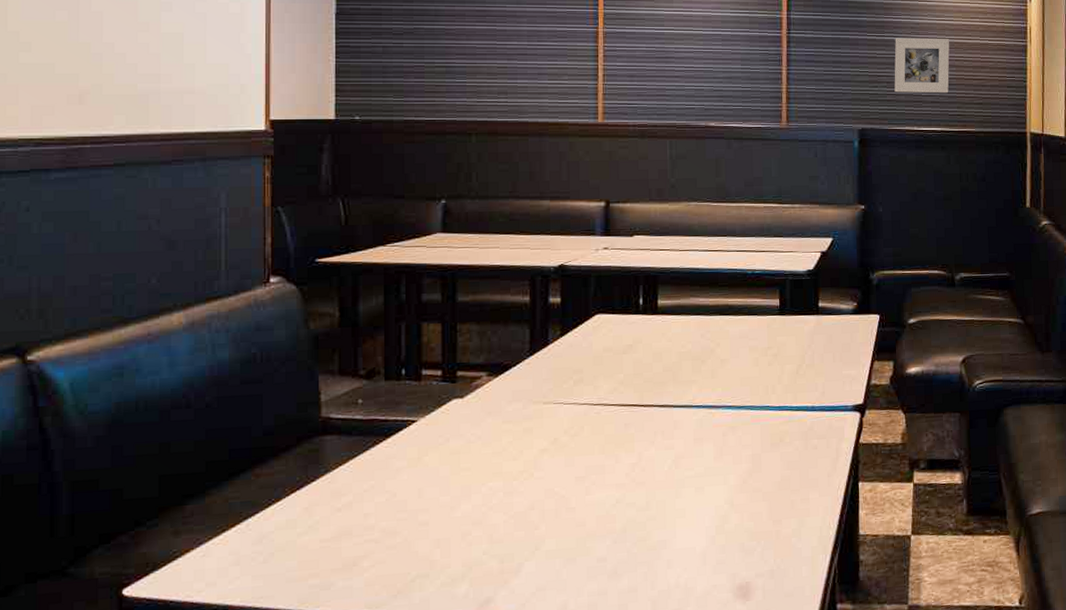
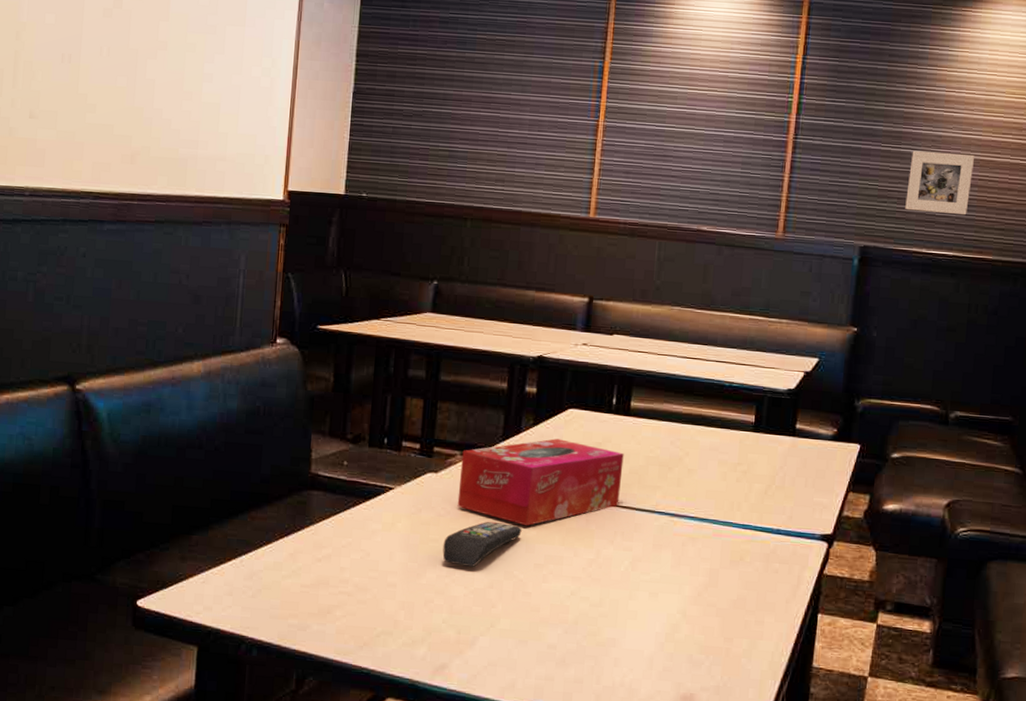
remote control: none [476,440,559,491] -> present [442,521,522,567]
tissue box: none [487,346,657,440] -> present [457,439,624,526]

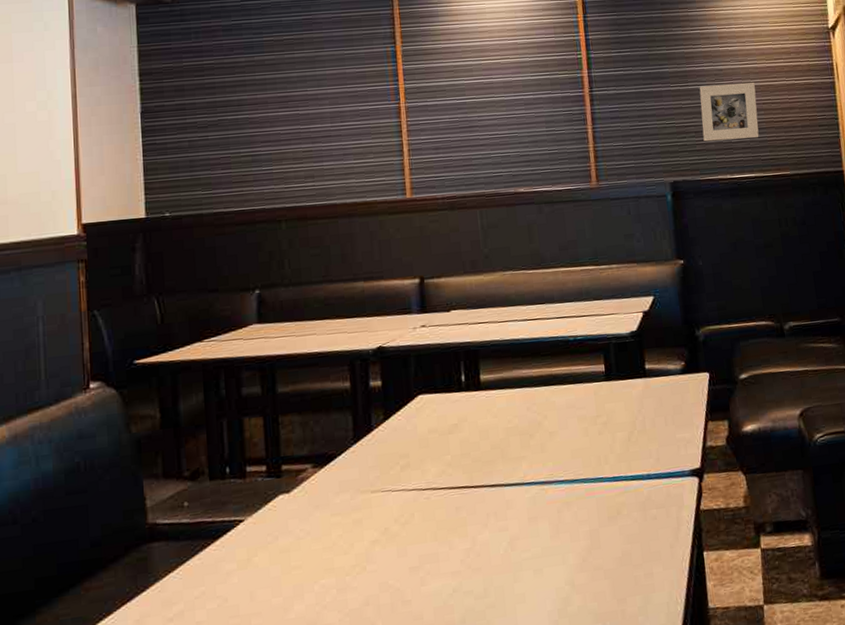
remote control: present [442,521,522,567] -> none [307,531,390,589]
tissue box: present [457,439,624,526] -> none [313,428,486,529]

